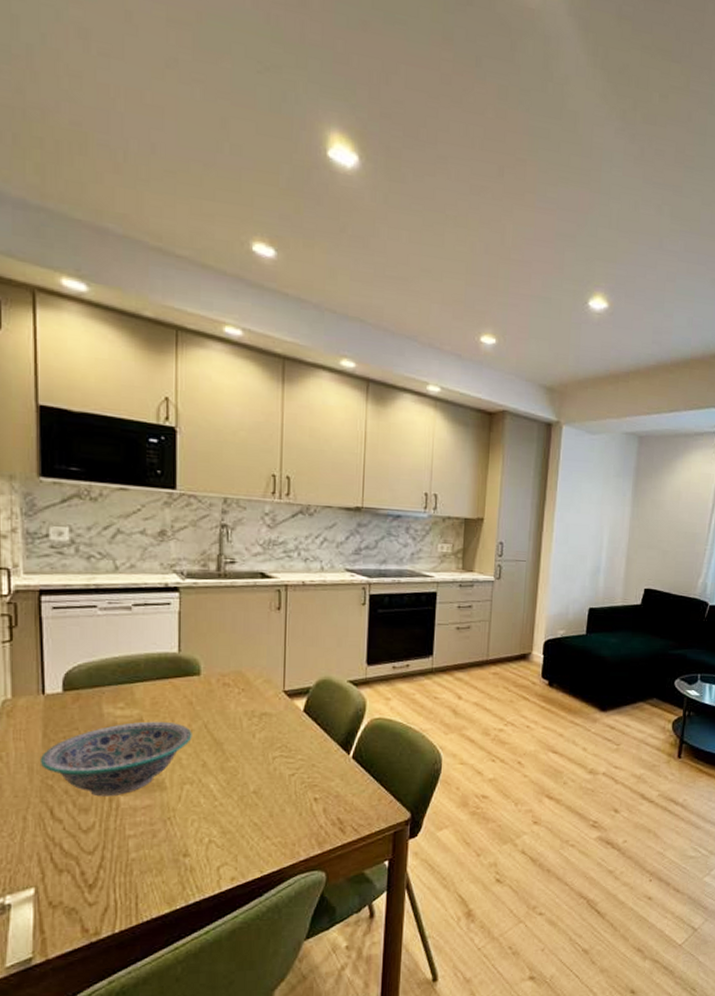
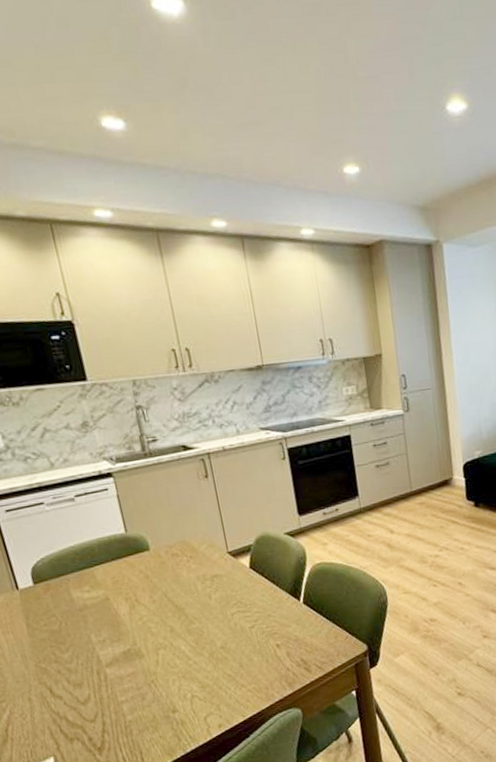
decorative bowl: present [39,721,192,797] -> none [29,596,156,672]

